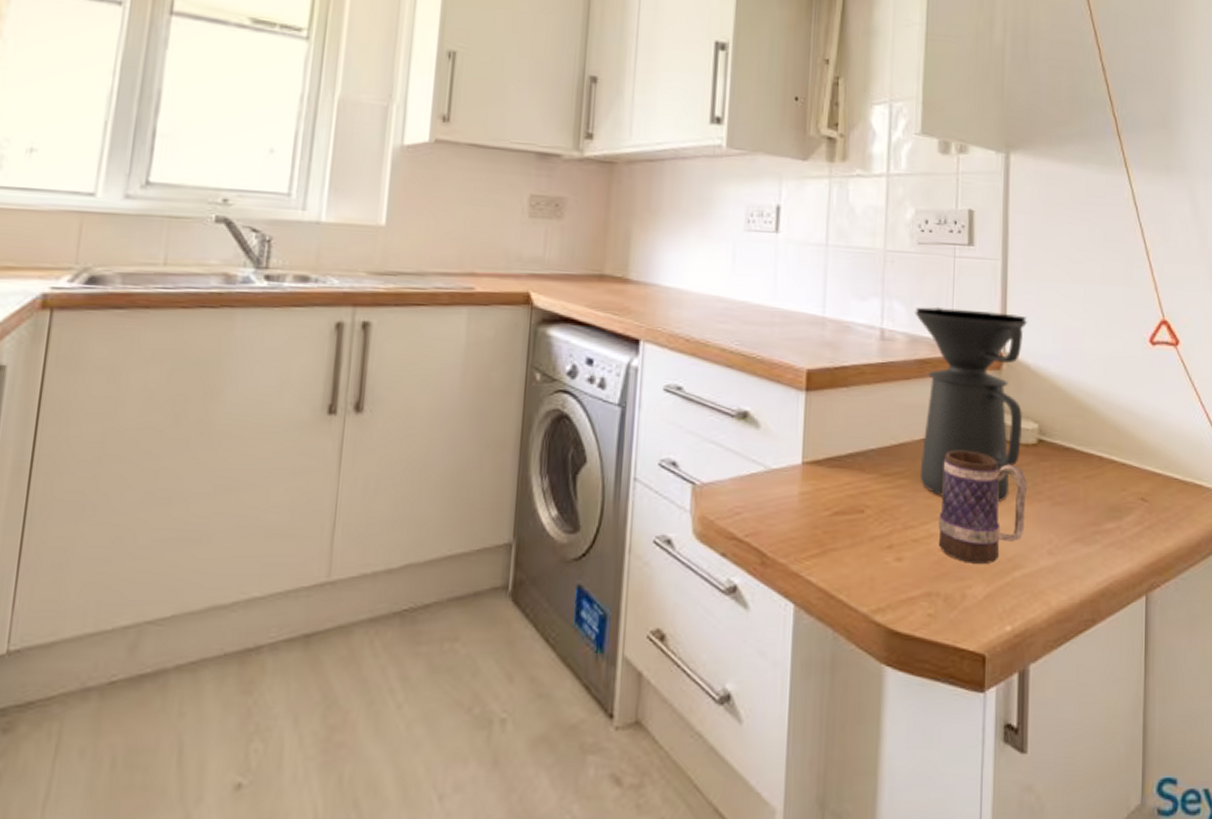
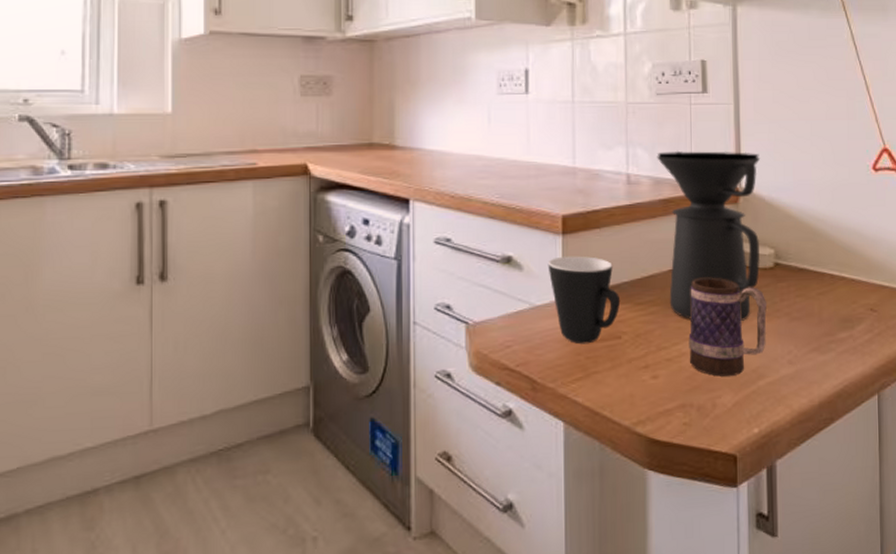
mug: none [787,415,866,517] -> present [548,256,621,345]

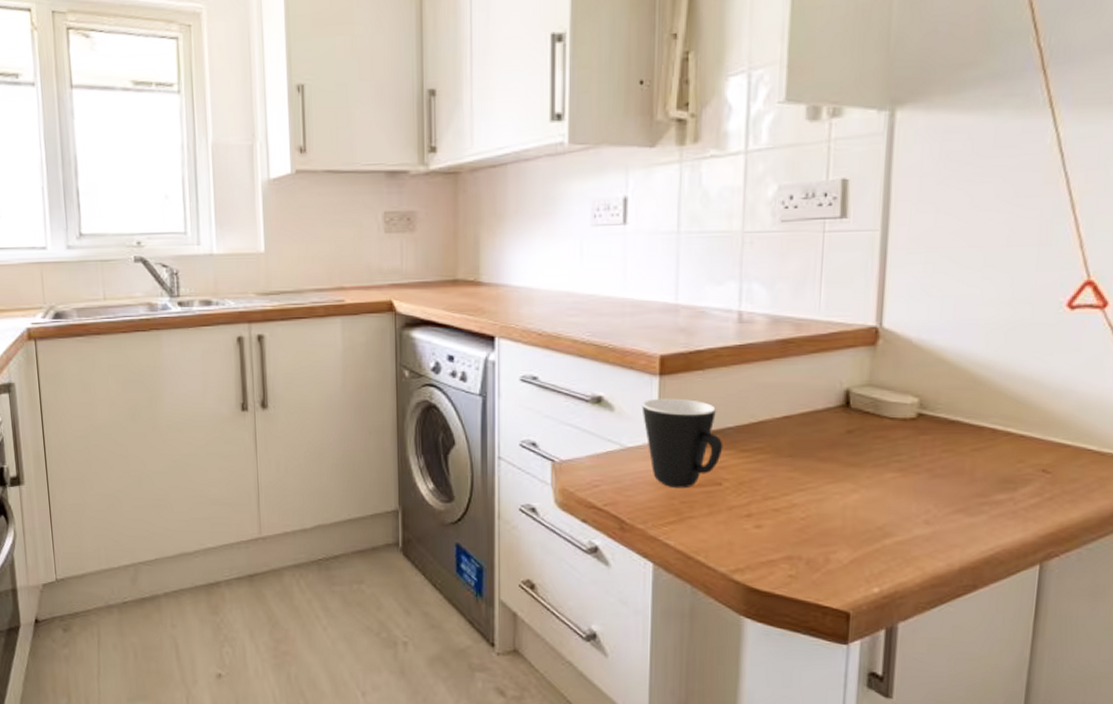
coffee maker: present [657,150,761,321] -> none [776,285,911,475]
mug: present [688,278,767,377] -> none [801,427,903,533]

